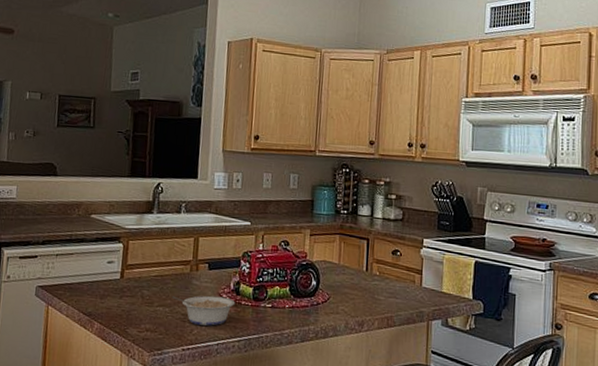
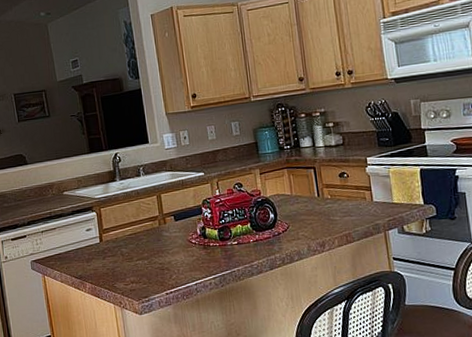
legume: present [172,295,236,326] -> none [147,242,205,271]

